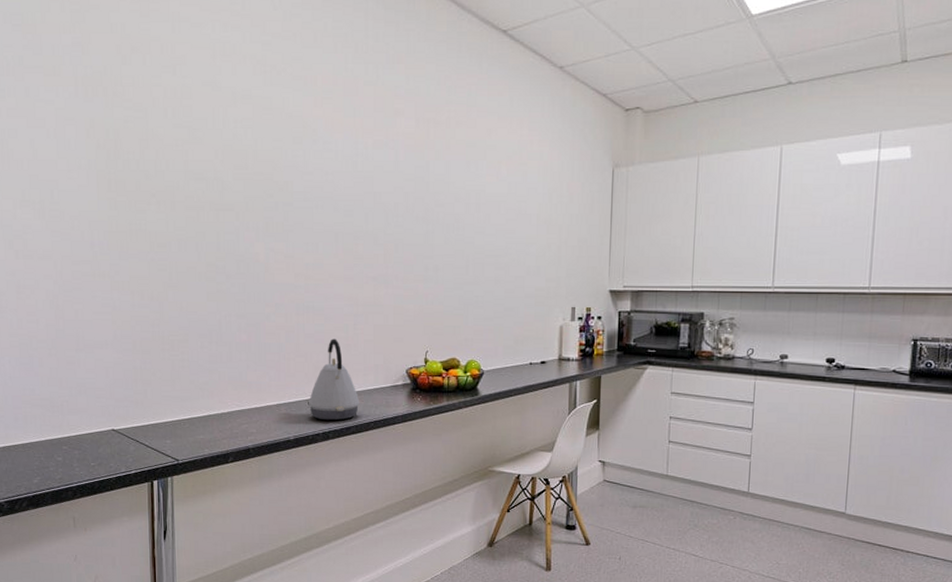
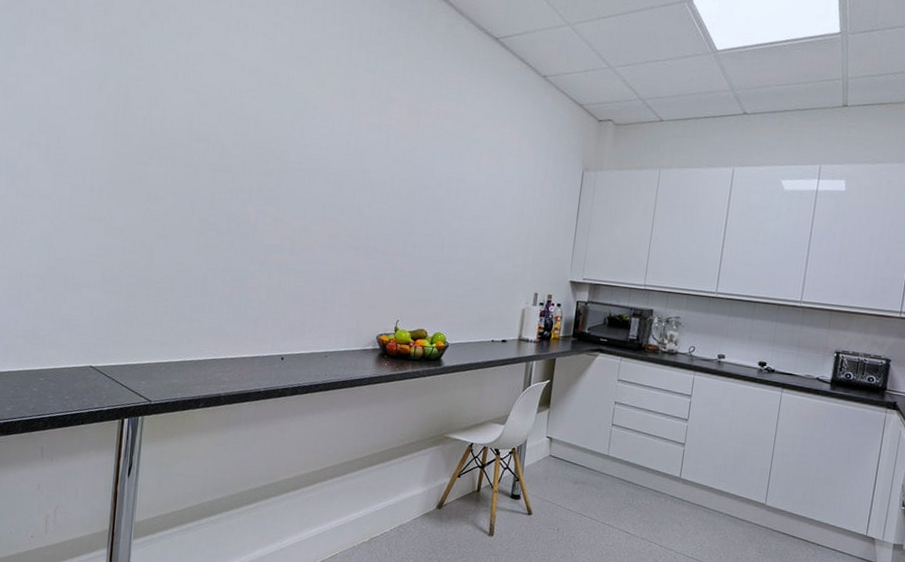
kettle: present [308,339,360,421] -> none [281,300,330,377]

